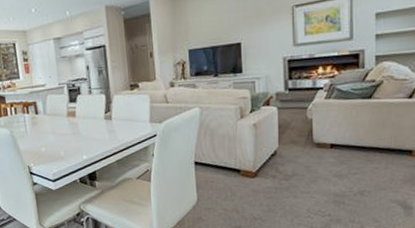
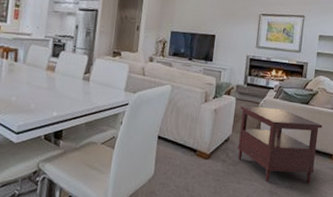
side table: none [283,109,394,192] -> present [238,106,323,184]

